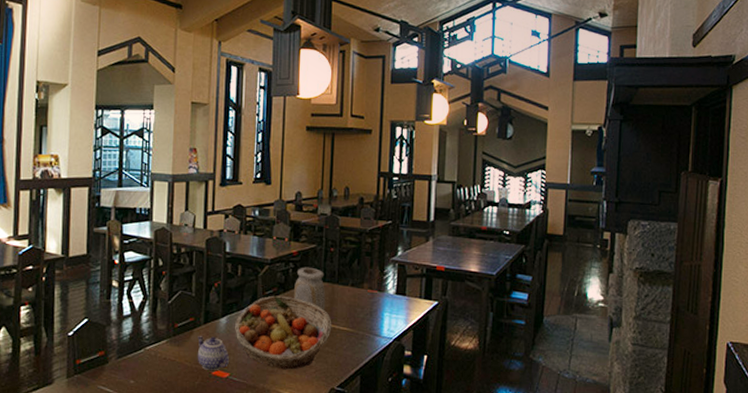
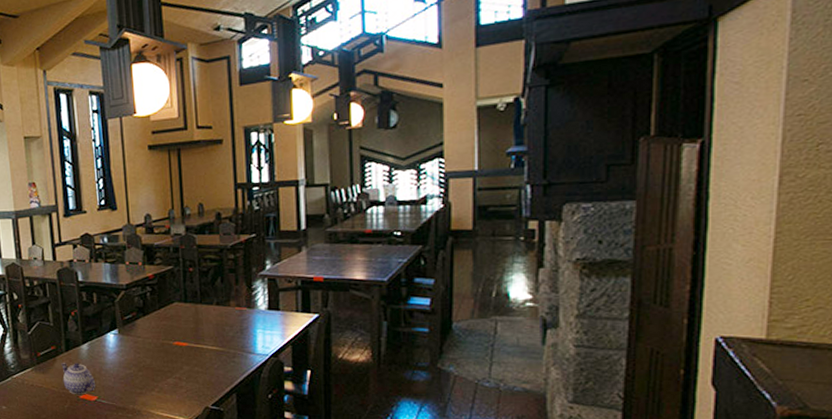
fruit basket: present [234,295,332,370] -> none [96,319,200,391]
vase: present [294,267,326,315] -> none [154,289,190,336]

